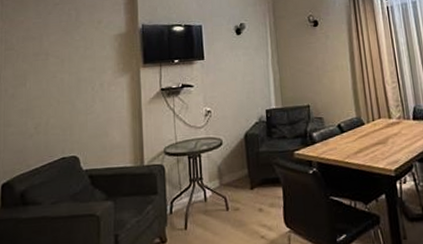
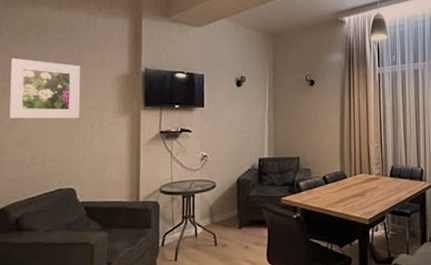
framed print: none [11,26,80,88] -> present [8,59,81,118]

